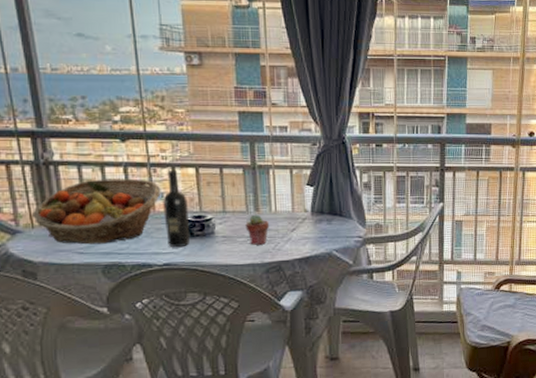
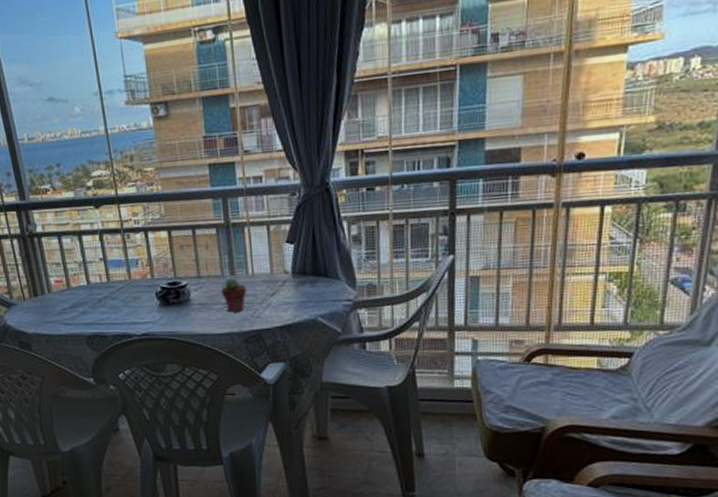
fruit basket: present [33,178,161,245] -> none [23,246,136,316]
wine bottle: present [163,169,191,248] -> none [138,234,167,317]

